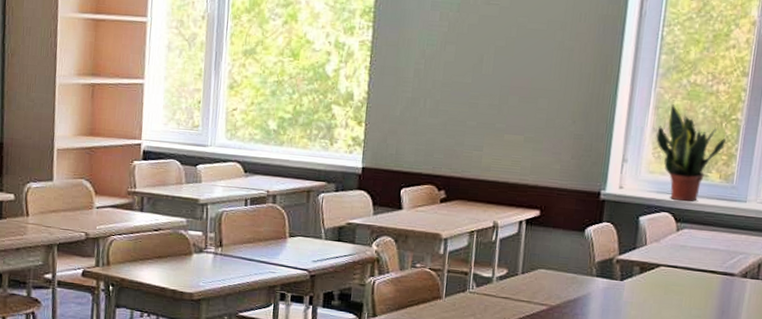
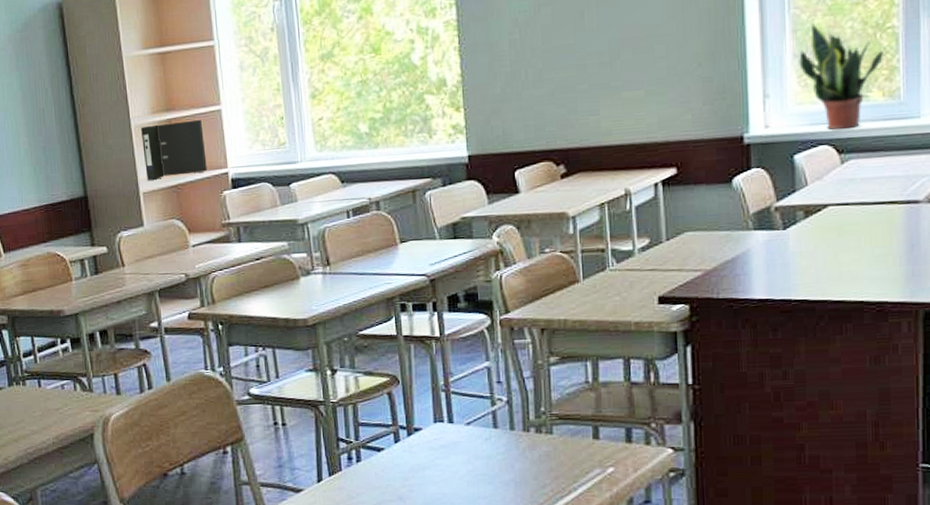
binder: none [63,86,82,139] -> present [141,124,163,180]
binder: none [78,87,124,140] -> present [156,119,207,177]

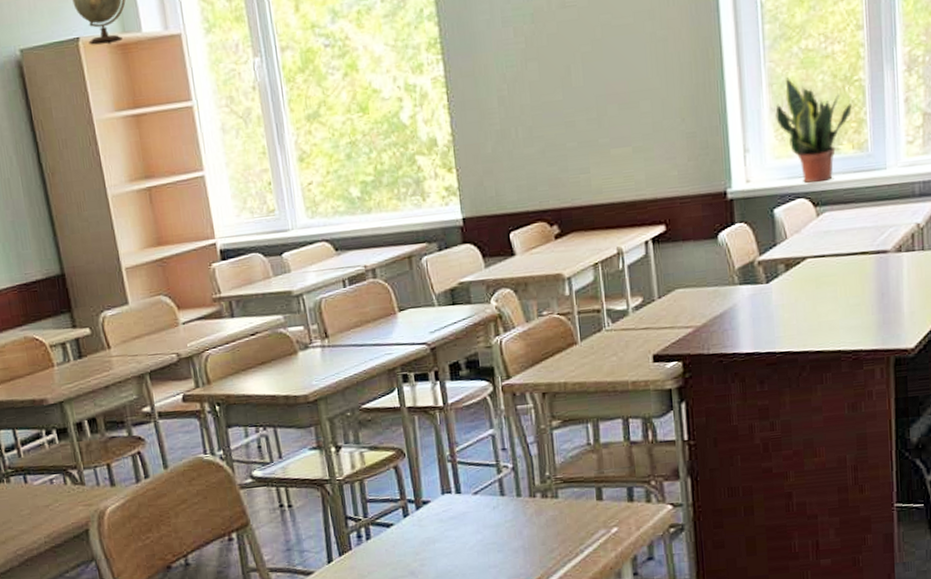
binder: present [141,124,163,180] -> none [119,193,147,254]
binder: present [156,119,207,177] -> none [135,186,193,250]

